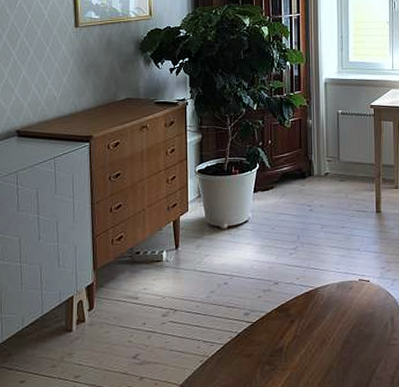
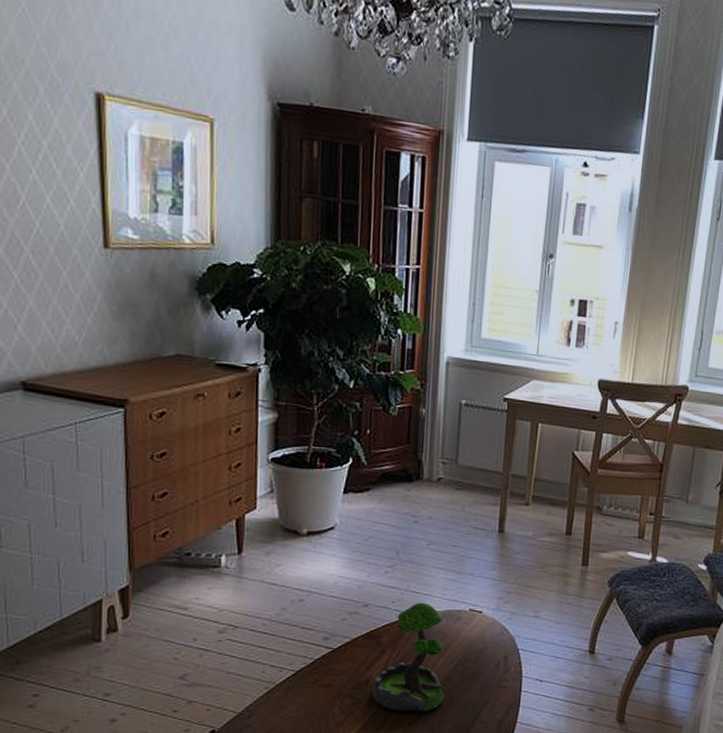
plant: none [286,276,346,374] -> present [372,602,446,712]

